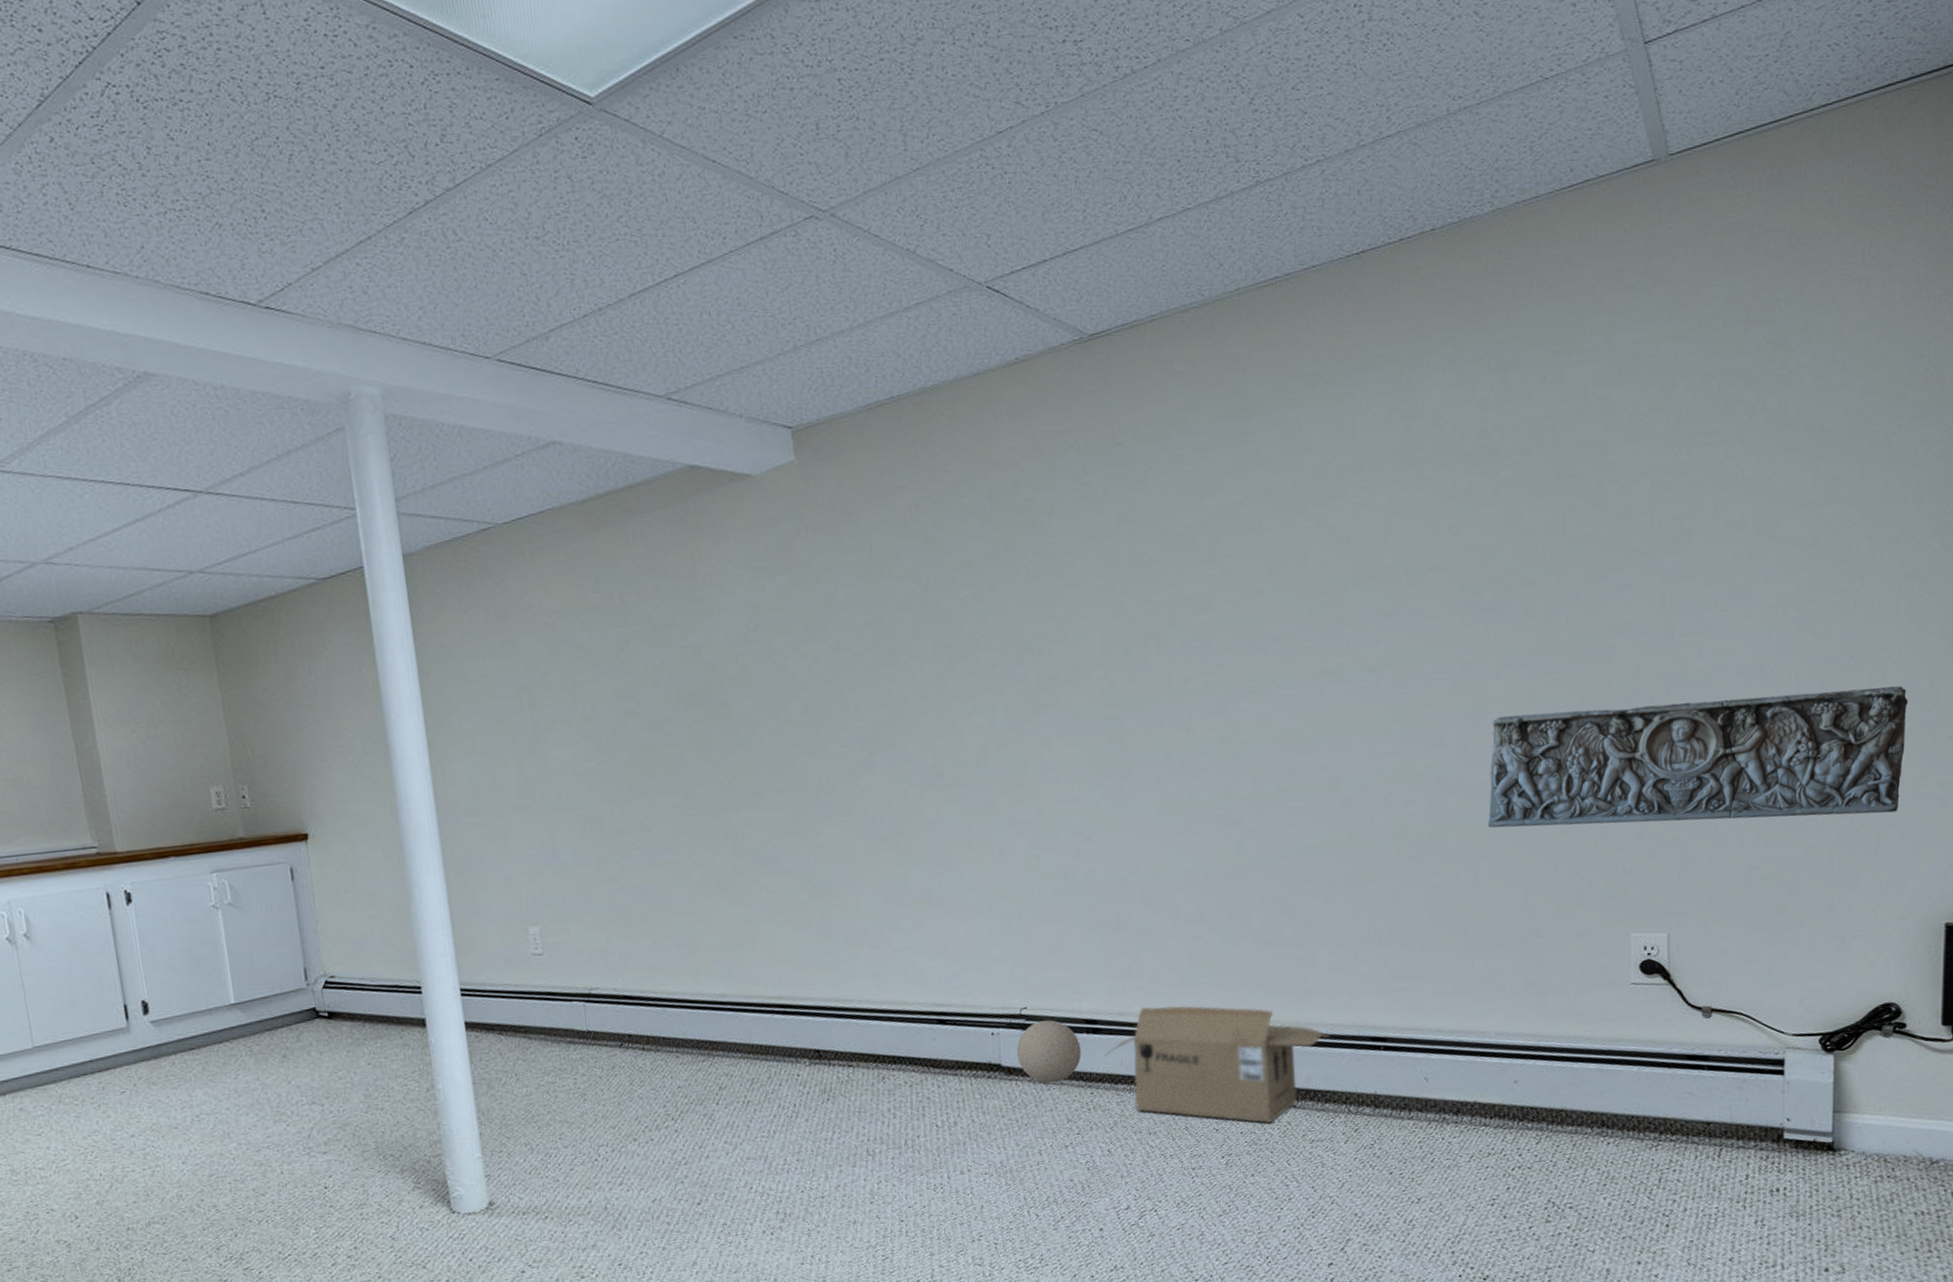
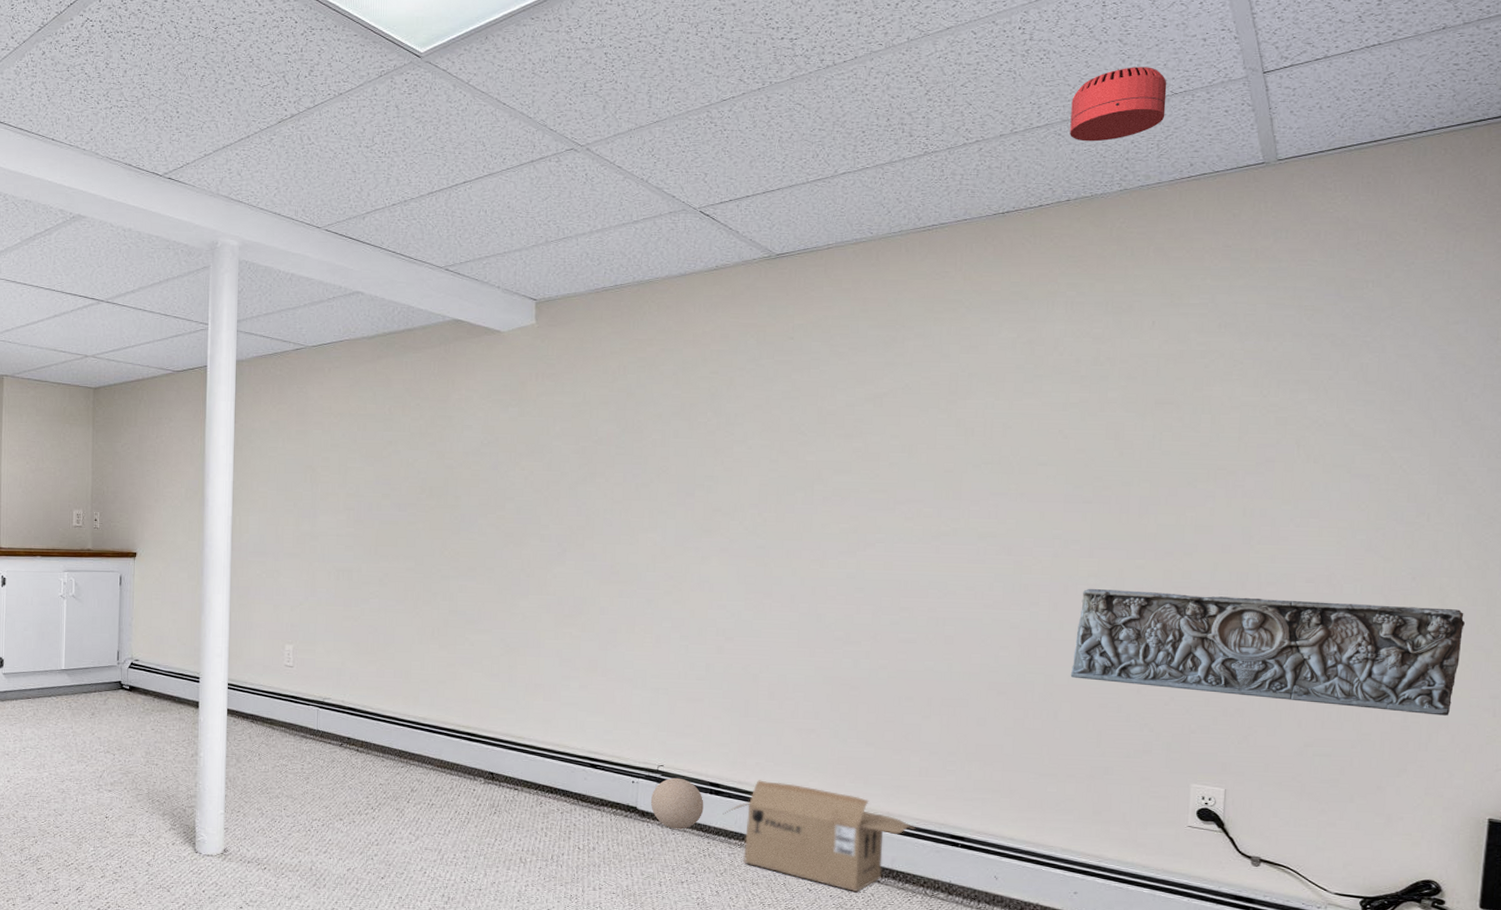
smoke detector: none [1425,45,1536,151] -> present [1070,67,1167,142]

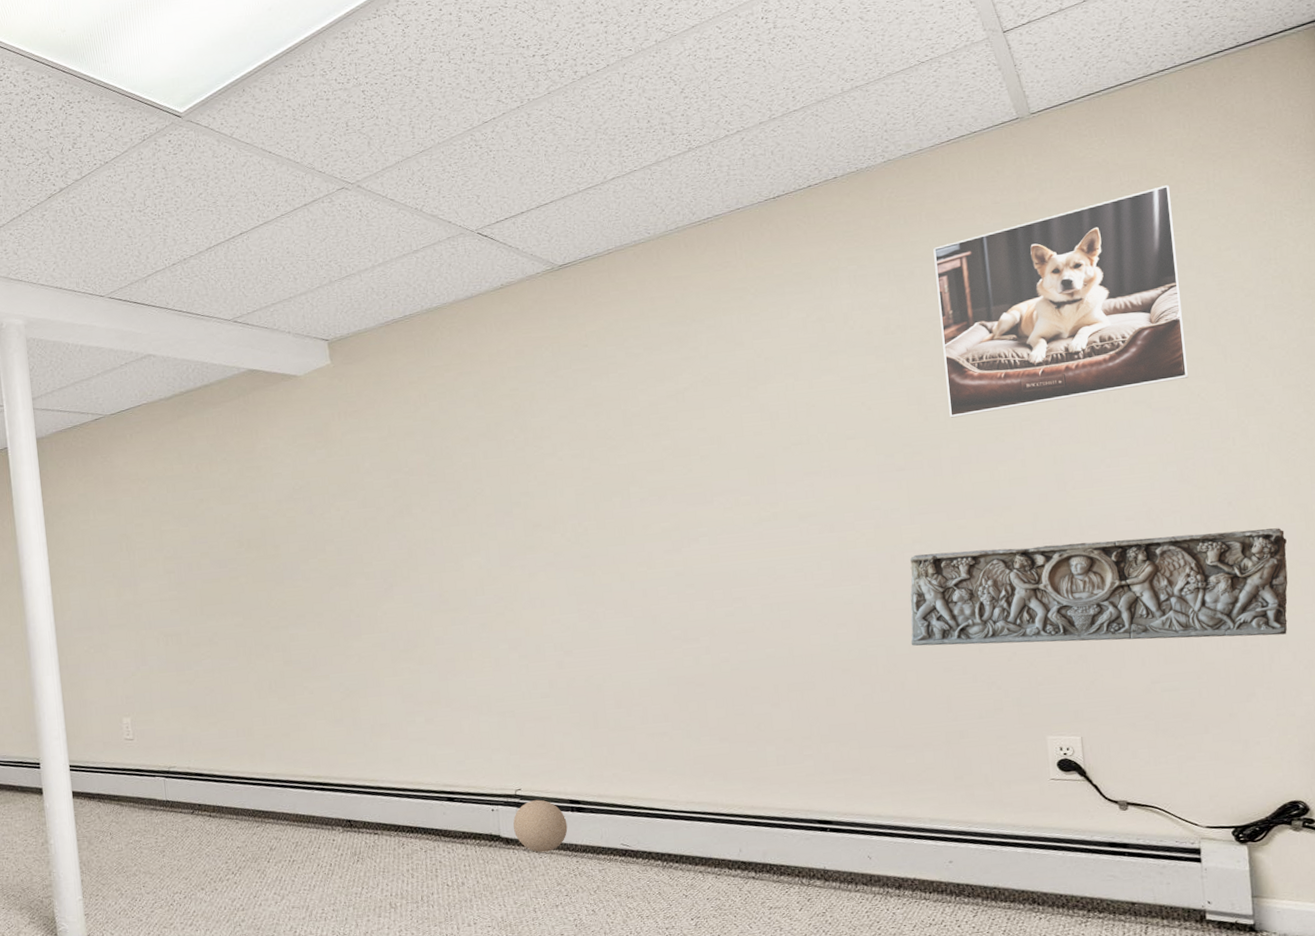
cardboard box: present [723,780,916,892] -> none [587,790,782,891]
smoke detector: present [1070,67,1167,142] -> none [823,40,916,119]
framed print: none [1145,249,1408,457] -> present [933,184,1189,418]

